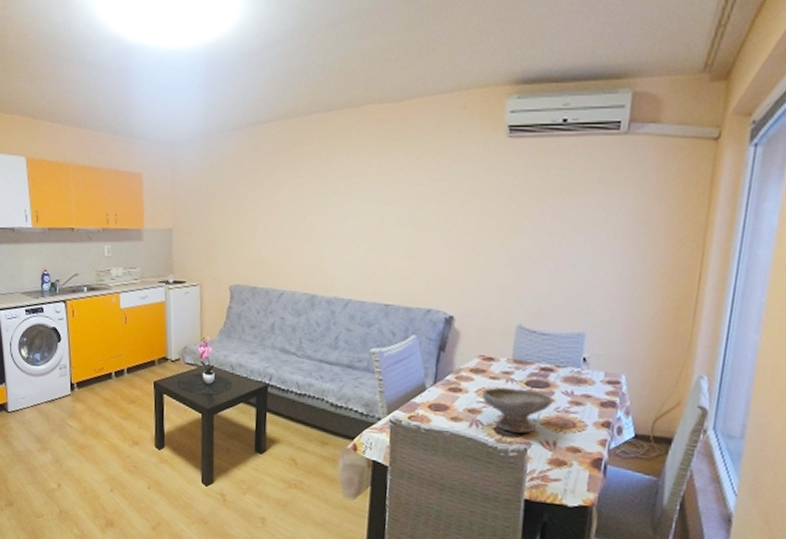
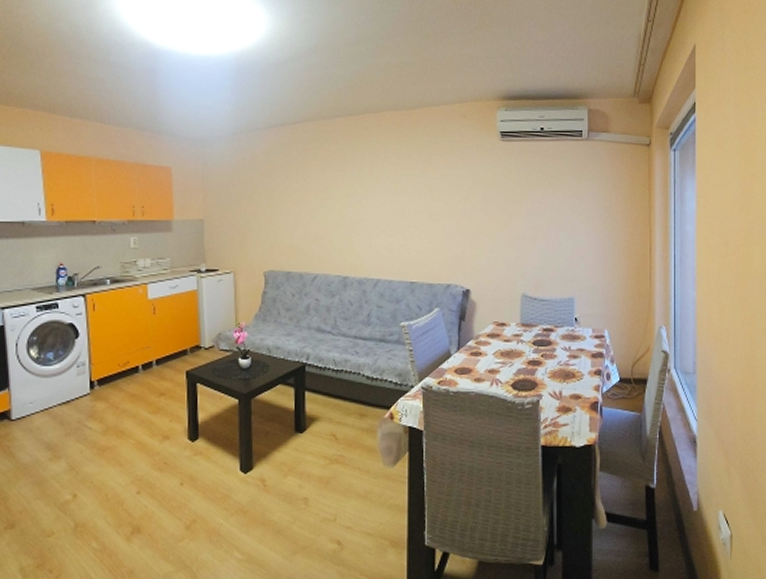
bowl: present [482,387,552,434] -> none [499,348,555,387]

